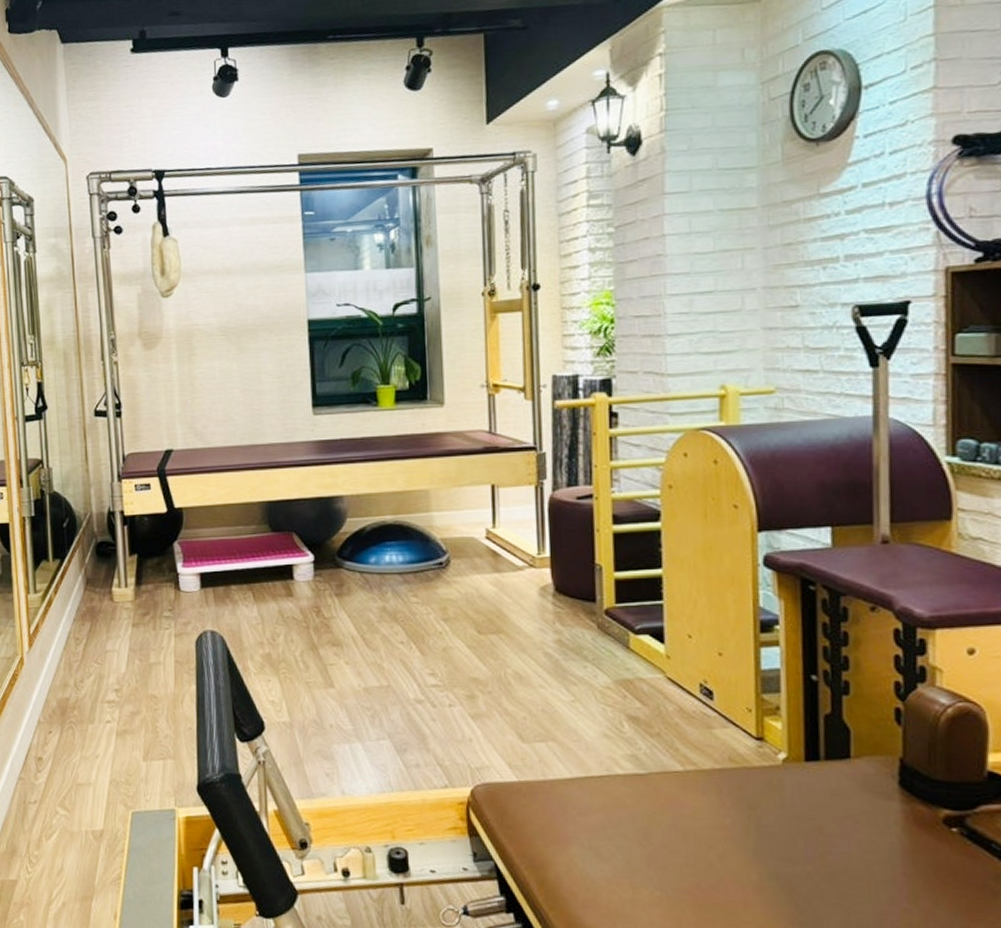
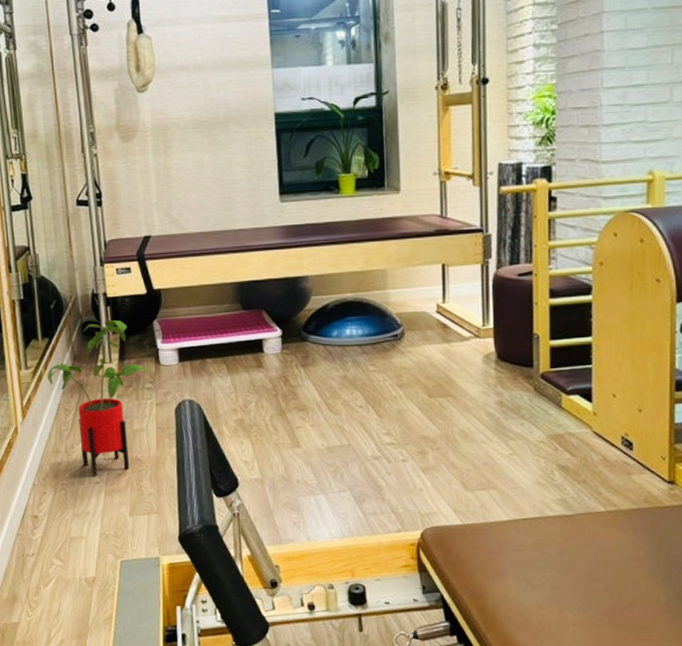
house plant: none [57,540,167,716] -> present [47,319,148,477]

